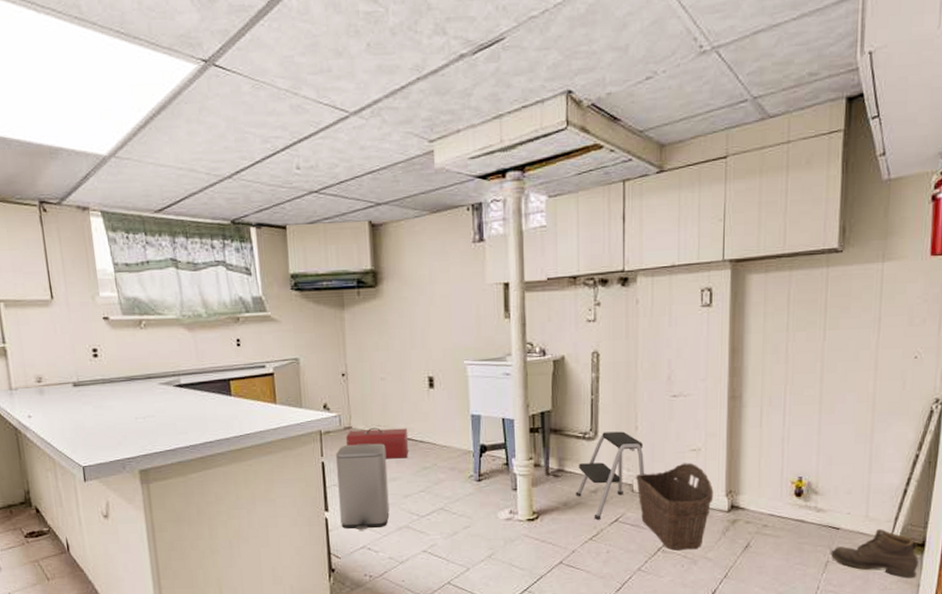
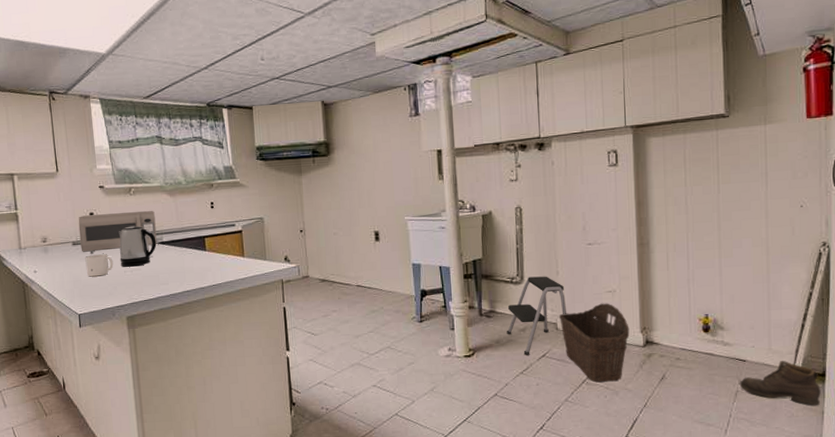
microwave: none [79,347,174,398] -> present [78,210,158,255]
mug: none [88,397,123,424] -> present [85,254,114,277]
kettle: none [127,364,173,413] -> present [118,225,157,267]
pedal bin: present [335,443,390,531] -> none [295,290,343,368]
toolbox: present [345,428,409,459] -> none [304,276,359,304]

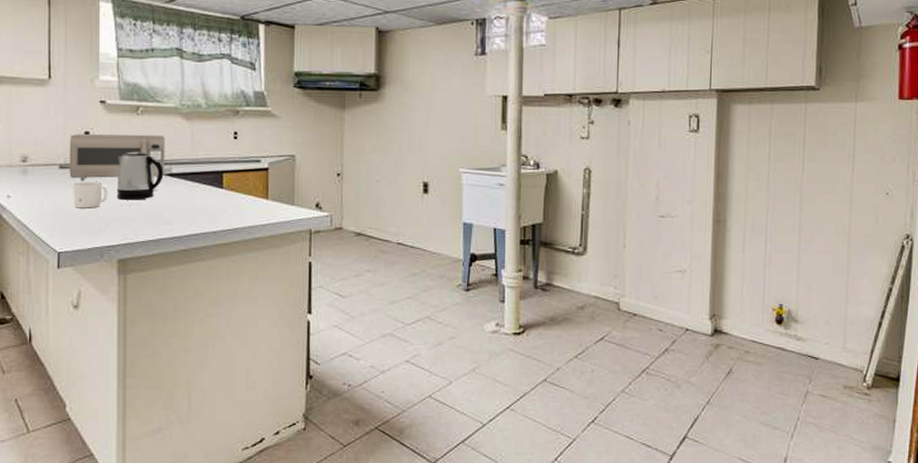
step stool: present [506,276,567,355] -> none [563,248,632,337]
wicker basket: present [559,303,630,383] -> none [623,284,698,373]
boot: present [739,361,821,406] -> none [810,361,894,414]

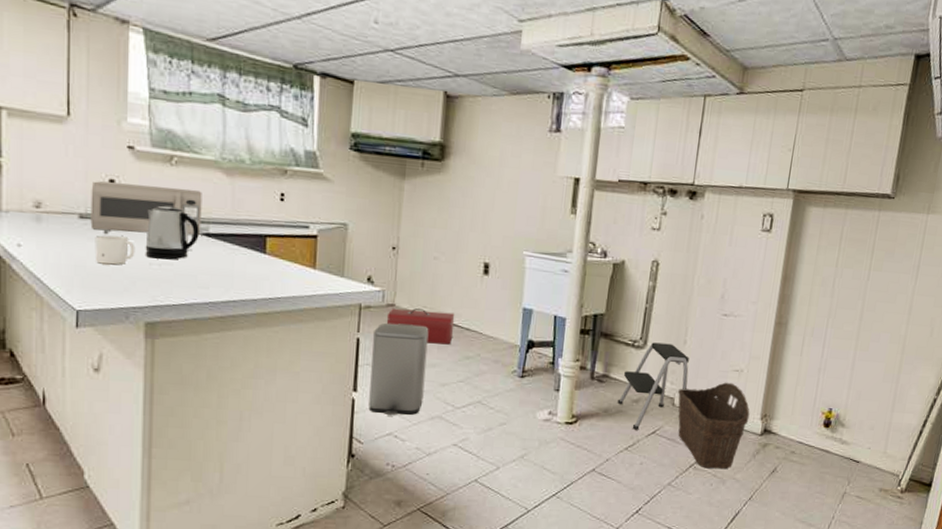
pedal bin: none [323,245,376,336] -> present [368,322,429,416]
toolbox: none [335,230,399,263] -> present [386,308,455,345]
step stool: none [563,248,632,337] -> present [617,342,689,431]
wicker basket: none [623,284,698,373] -> present [678,382,750,469]

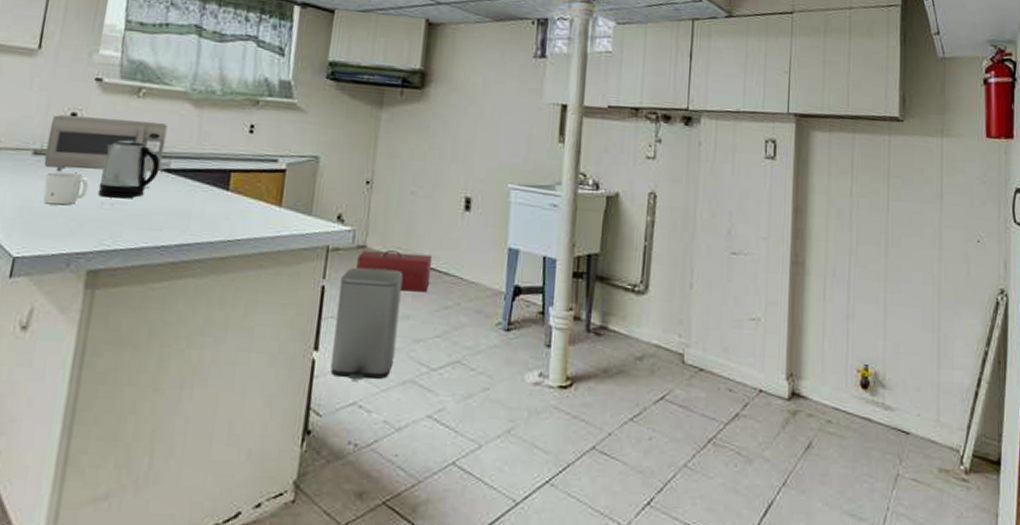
step stool: present [617,342,689,431] -> none [618,286,698,396]
wicker basket: present [678,382,750,469] -> none [688,333,773,445]

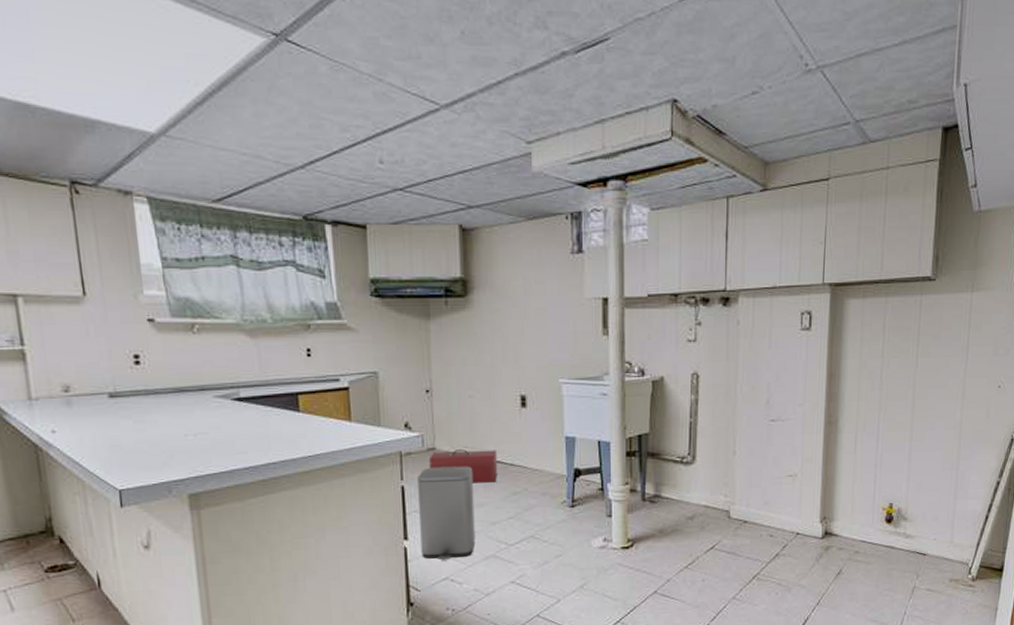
microwave: present [43,115,168,175] -> none [117,355,232,412]
mug: present [43,172,89,206] -> none [127,411,170,441]
kettle: present [97,140,161,199] -> none [176,375,231,429]

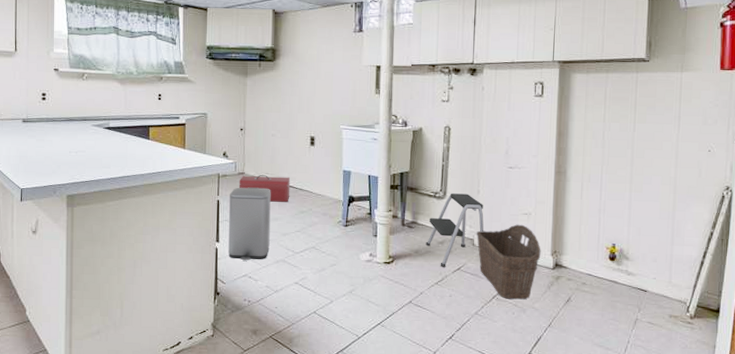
step stool: none [672,456,742,547] -> present [426,193,484,268]
wicker basket: none [733,488,809,578] -> present [477,224,541,300]

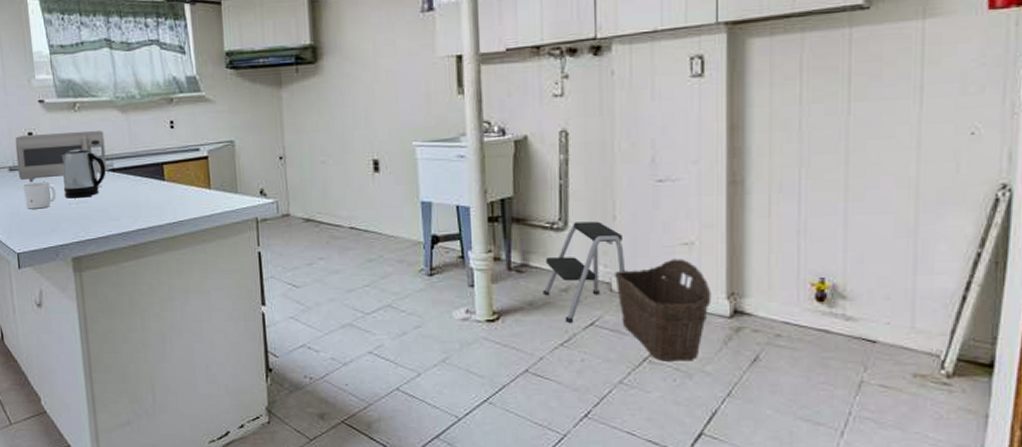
microwave: none [30,95,104,133] -> present [15,130,107,183]
mug: none [33,133,60,154] -> present [23,182,57,209]
kettle: none [66,109,103,148] -> present [61,148,106,199]
pedal bin: present [228,187,271,261] -> none [272,232,331,327]
toolbox: present [238,175,291,202] -> none [283,215,352,250]

